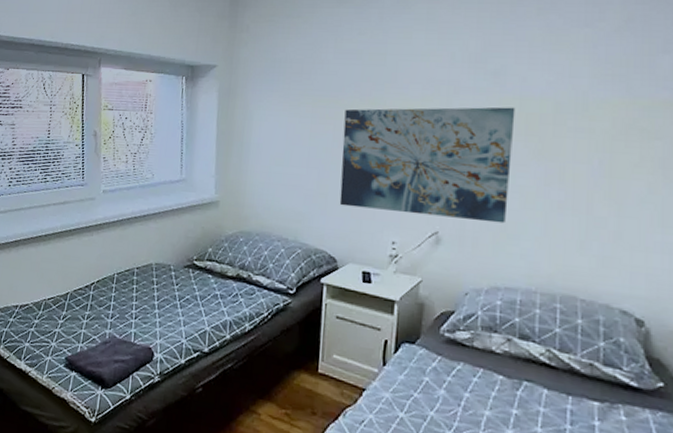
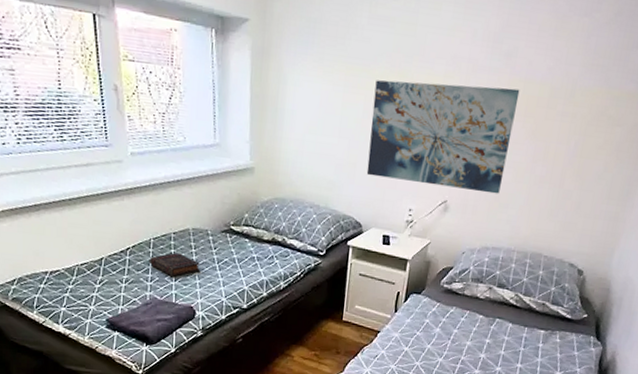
book: none [111,287,161,314] -> present [149,252,201,277]

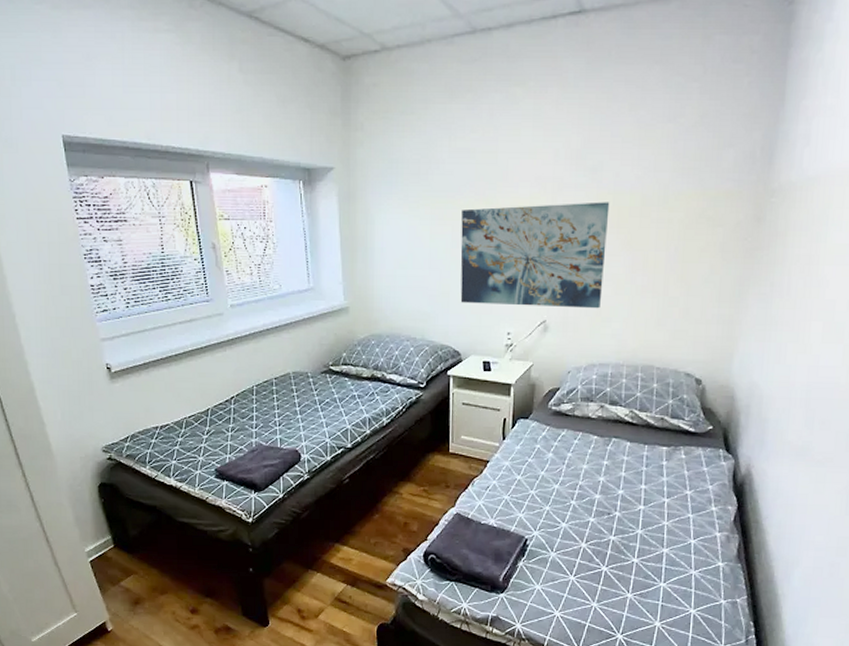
book: present [149,252,201,277] -> none [253,396,303,421]

